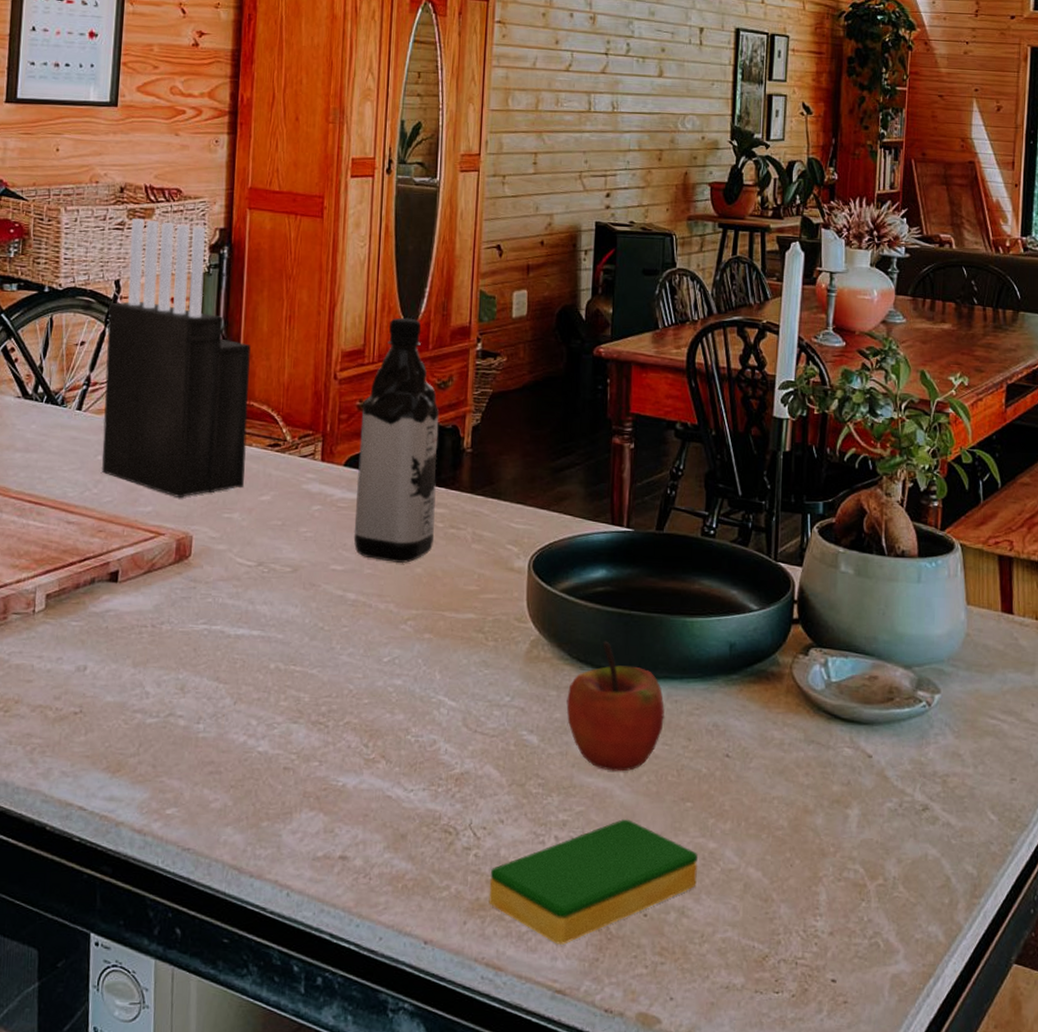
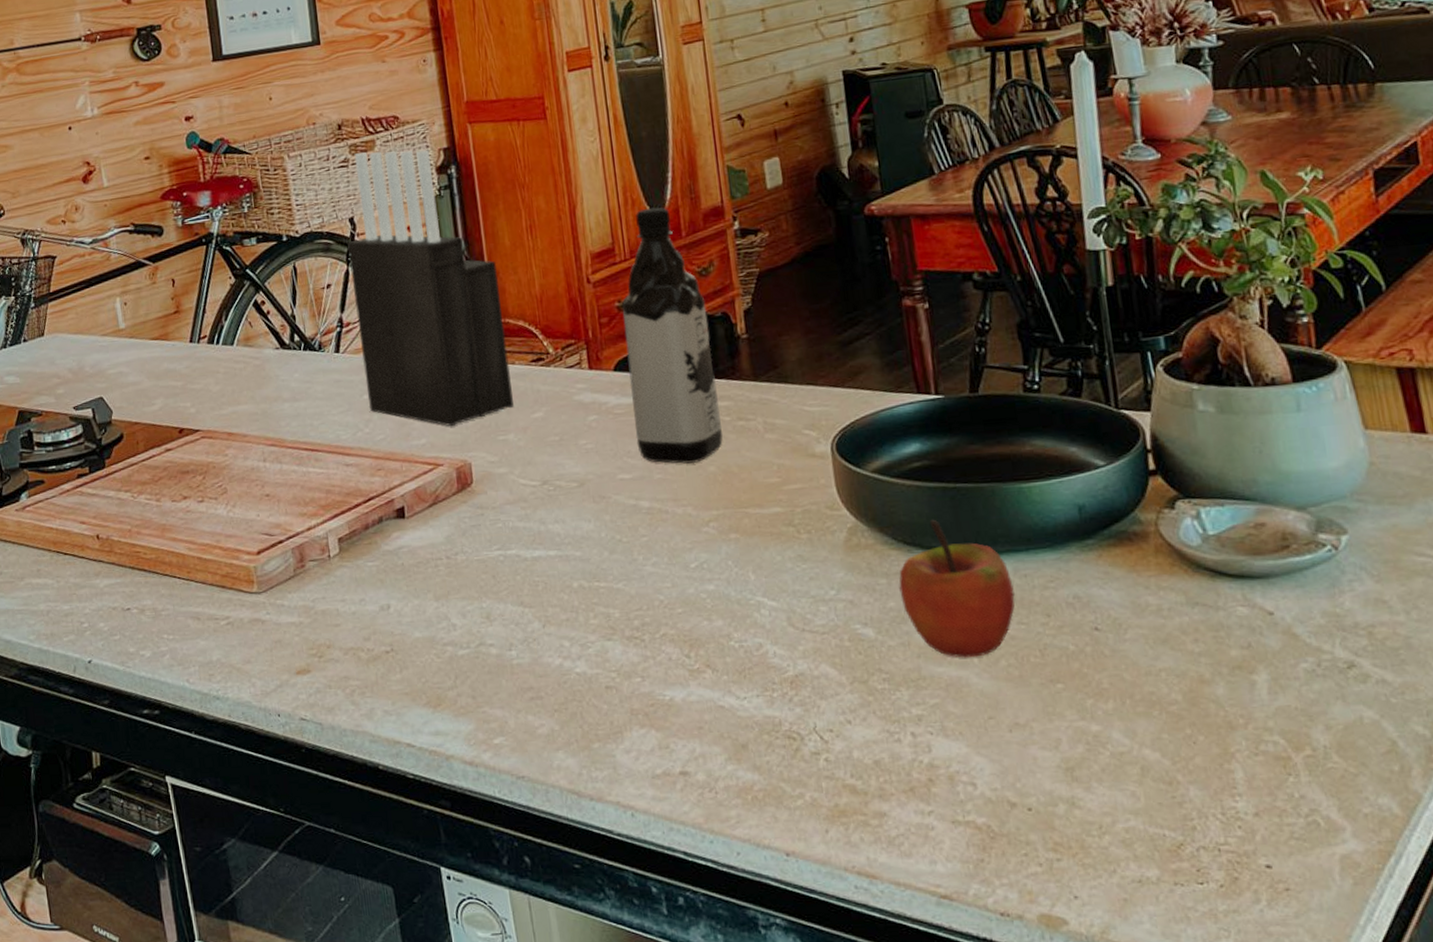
dish sponge: present [488,819,698,945] -> none [845,708,1084,847]

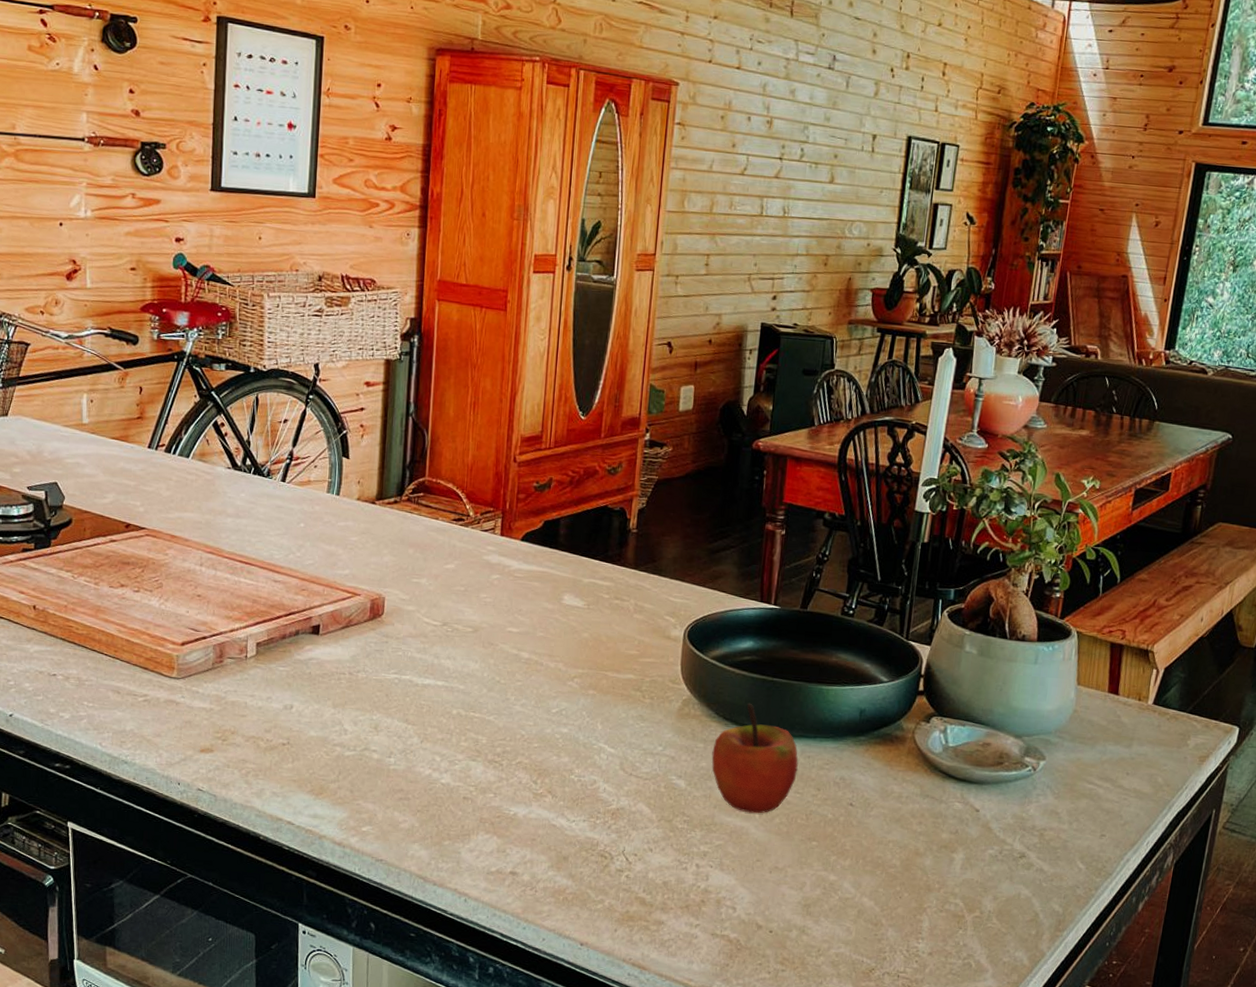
knife block: present [348,150,514,426] -> none [303,306,438,563]
water bottle: present [621,207,723,464] -> none [528,407,609,629]

